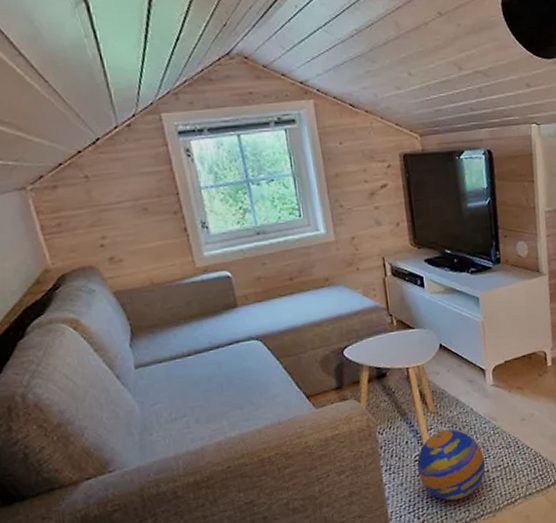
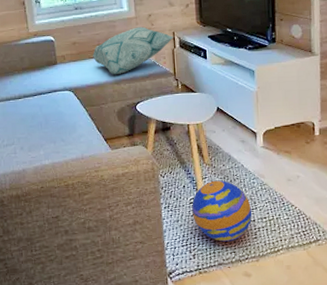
decorative pillow: none [284,252,384,315] -> present [93,26,174,74]

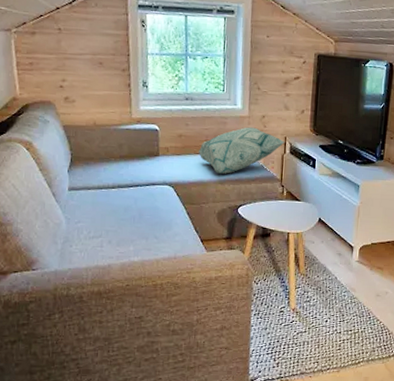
ball: present [192,180,253,242] -> none [281,291,340,352]

